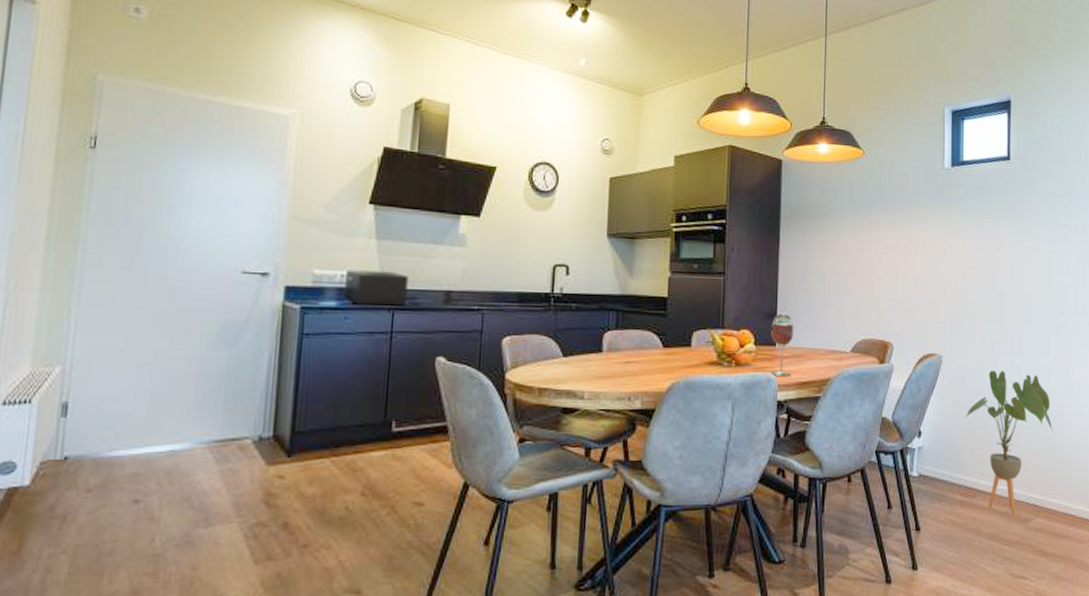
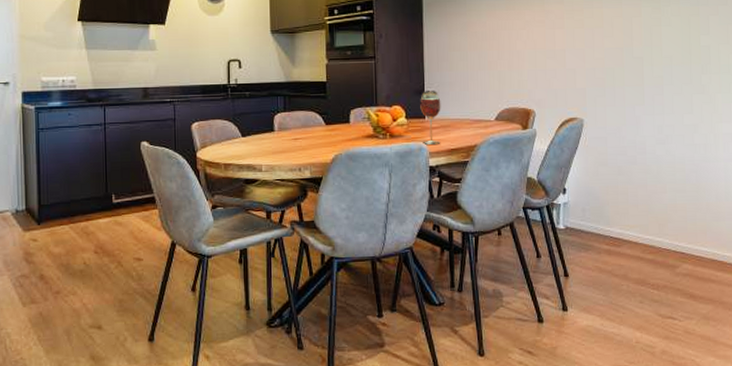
toaster: present [343,270,408,306] -> none [65,75,114,103]
house plant: present [964,371,1054,516] -> none [607,130,699,263]

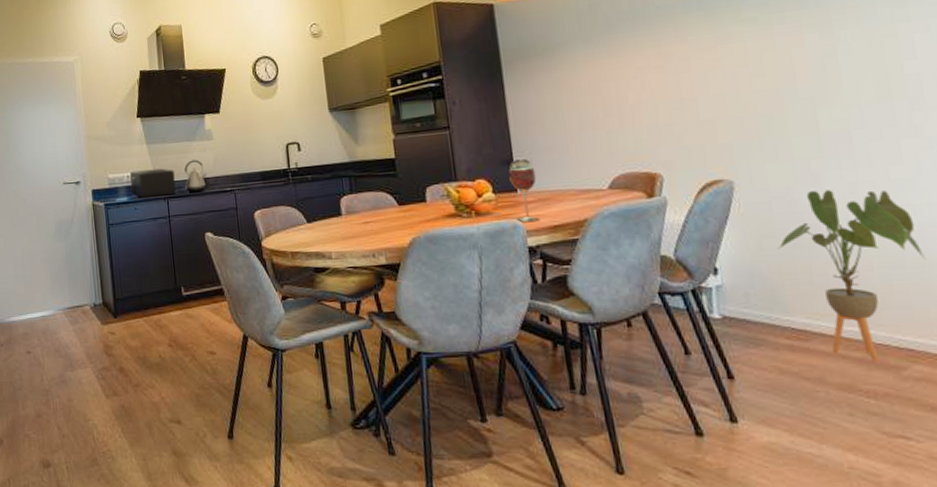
toaster: none [65,75,114,103] -> present [130,168,176,198]
kettle: none [123,69,148,102] -> present [184,160,207,193]
house plant: none [607,130,699,263] -> present [777,190,927,363]

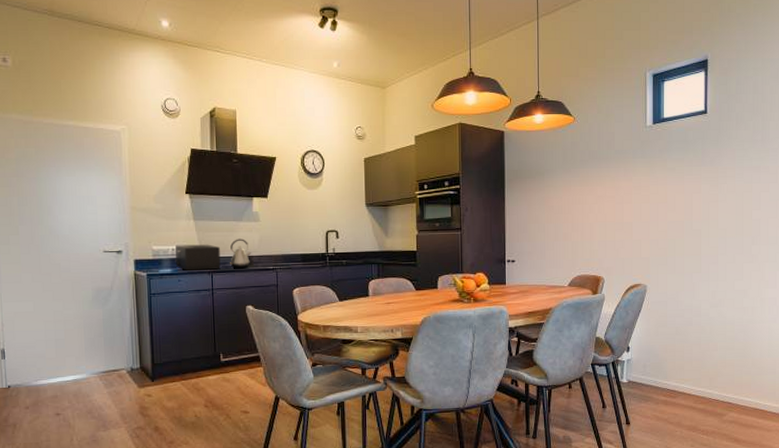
wineglass: present [508,159,540,222] -> none [501,259,520,308]
house plant: present [777,190,927,363] -> none [666,295,746,412]

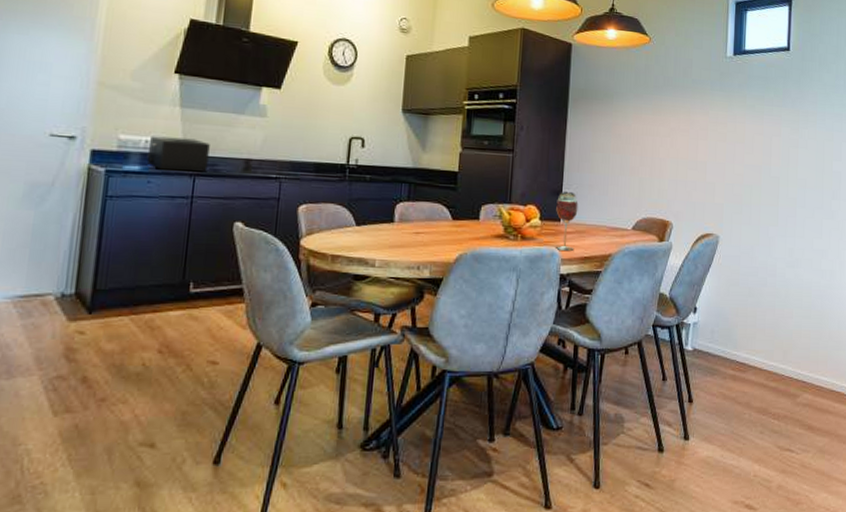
kettle: present [229,239,252,269] -> none [219,136,251,175]
wineglass: none [501,259,520,308] -> present [555,192,579,251]

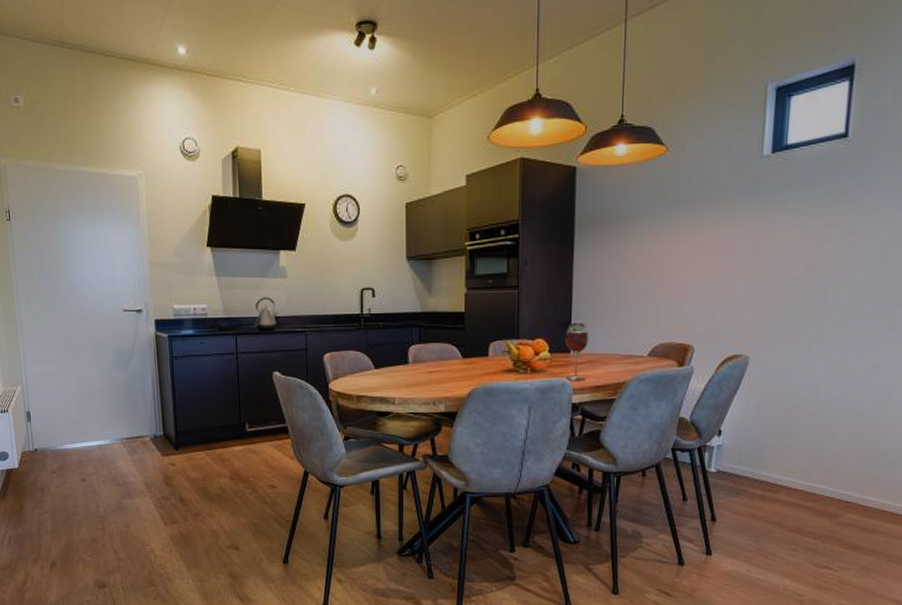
toaster: present [146,136,210,172] -> none [196,303,245,332]
kettle: none [219,136,251,175] -> present [254,297,279,331]

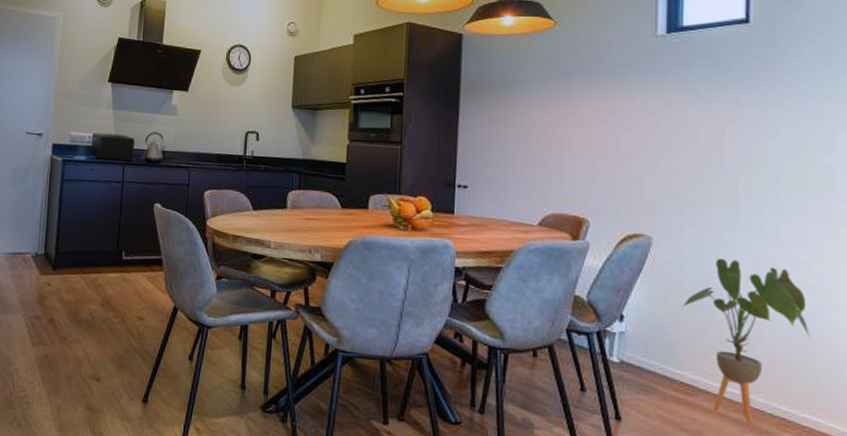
toaster: none [196,303,245,332] -> present [90,132,135,162]
wineglass: present [565,323,589,380] -> none [449,184,474,244]
house plant: none [770,370,877,511] -> present [680,258,812,426]

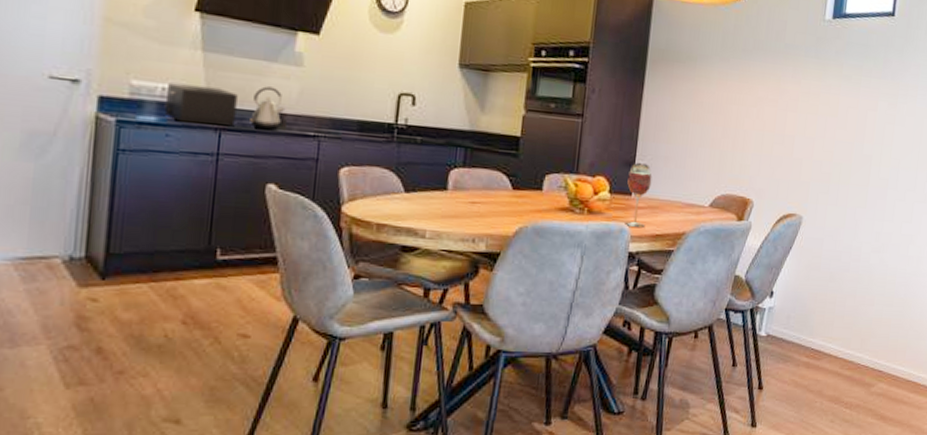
wineglass: none [449,184,474,244] -> present [624,163,652,227]
house plant: present [680,258,812,426] -> none [818,235,907,381]

